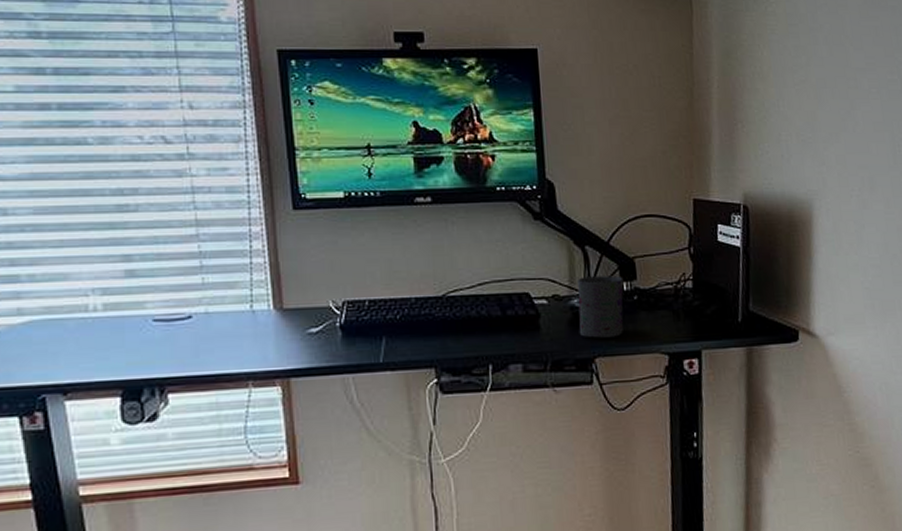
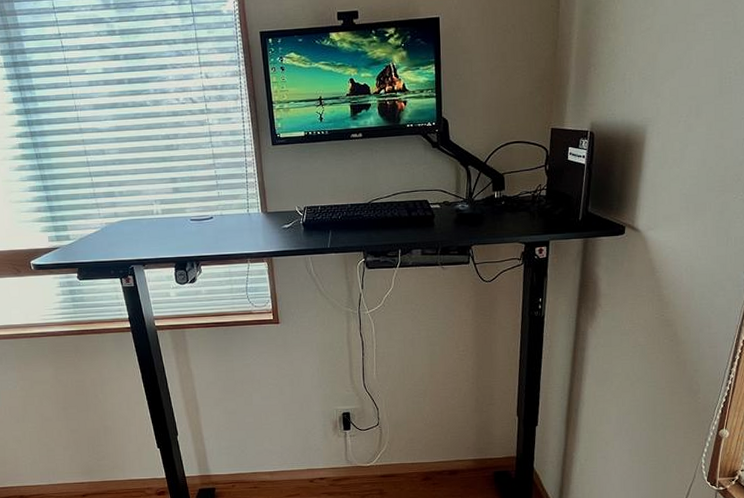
mug: present [578,275,624,338] -> none [461,187,495,232]

